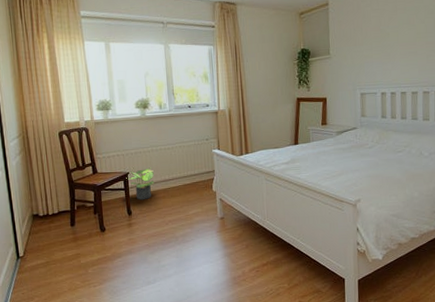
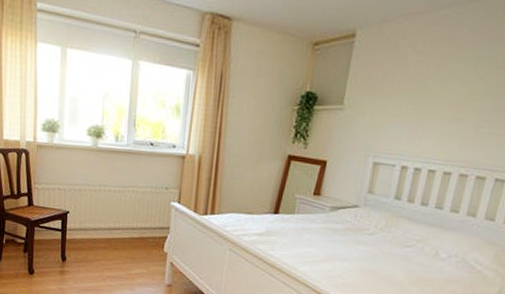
potted plant: present [126,167,155,200] -> none [65,210,98,247]

